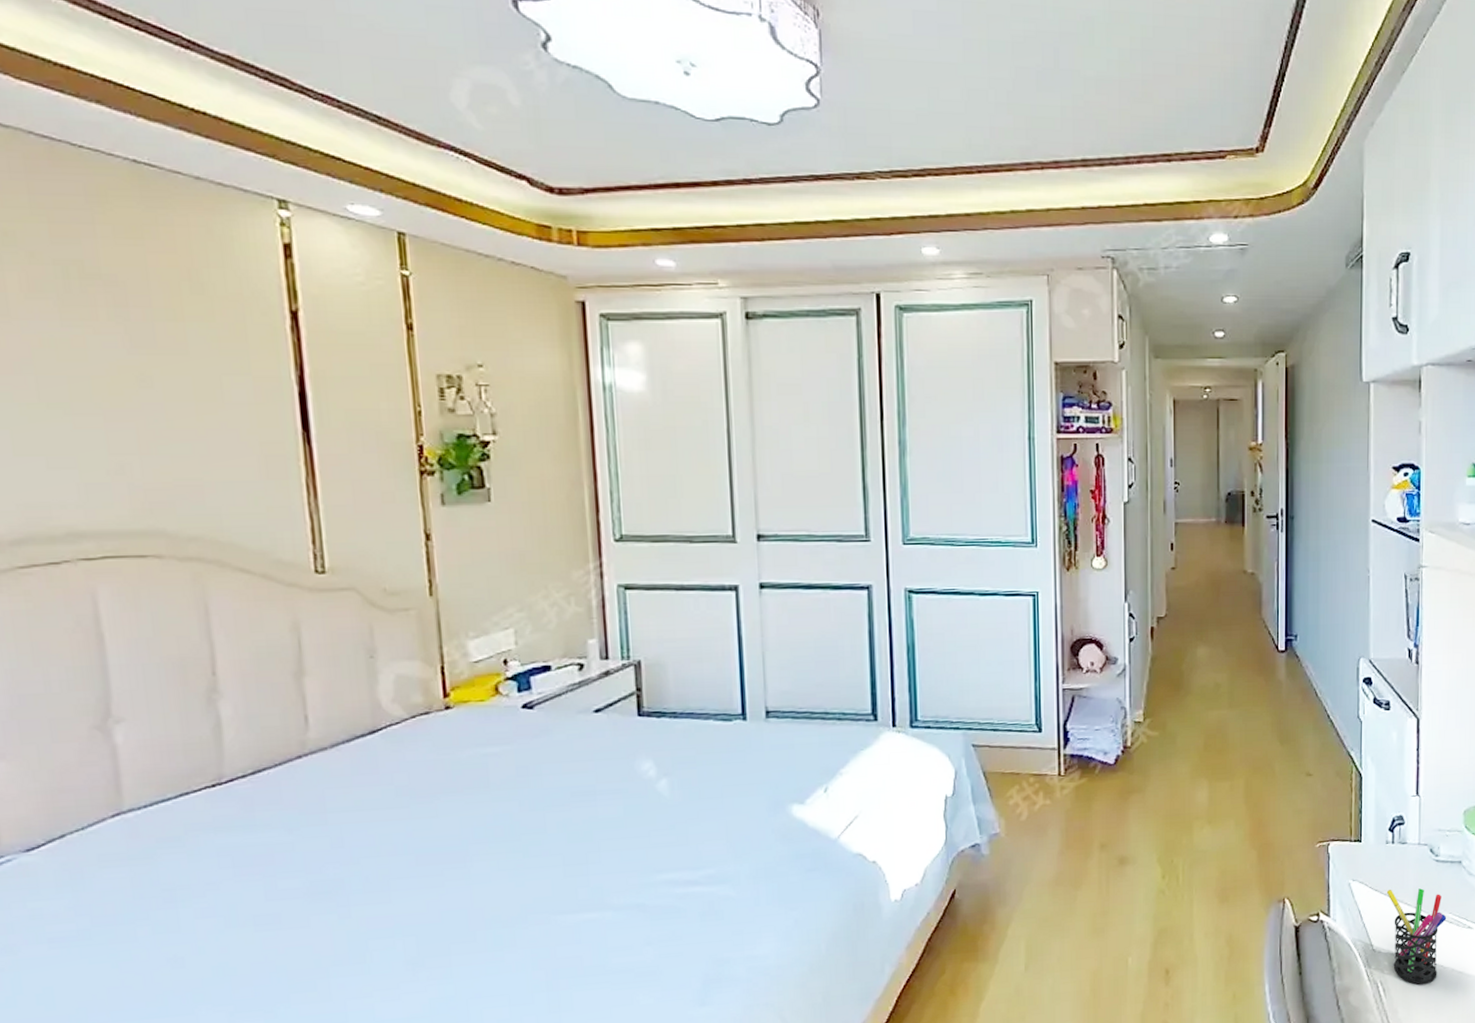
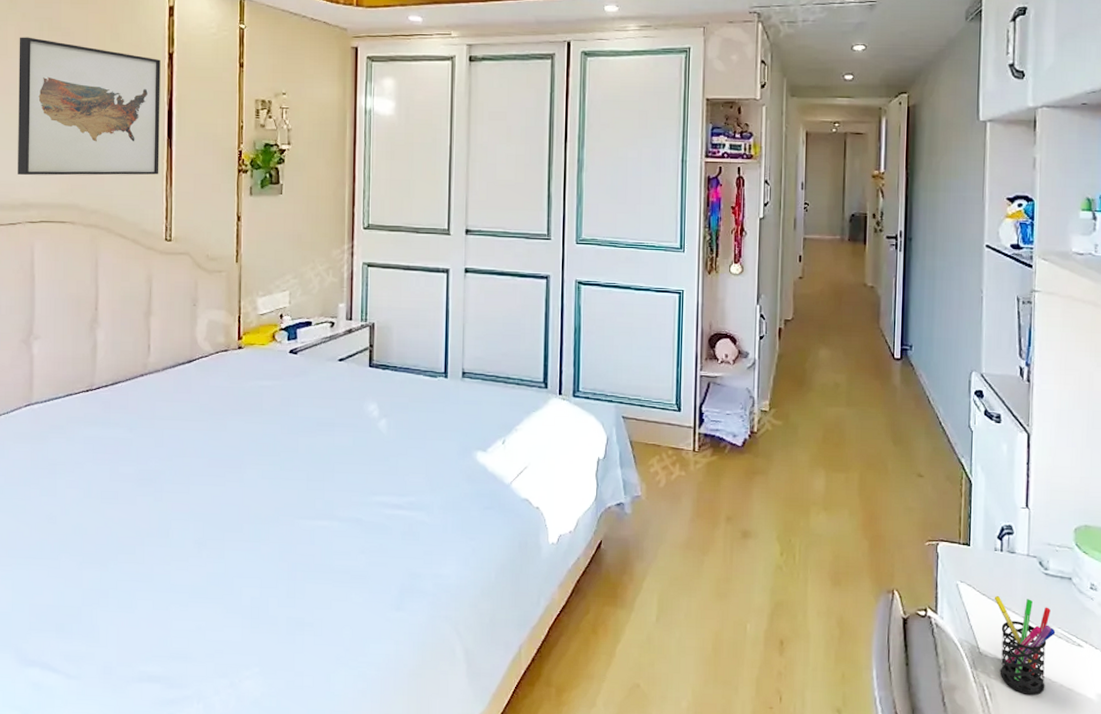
wall art: none [27,288,295,491] -> present [18,37,161,176]

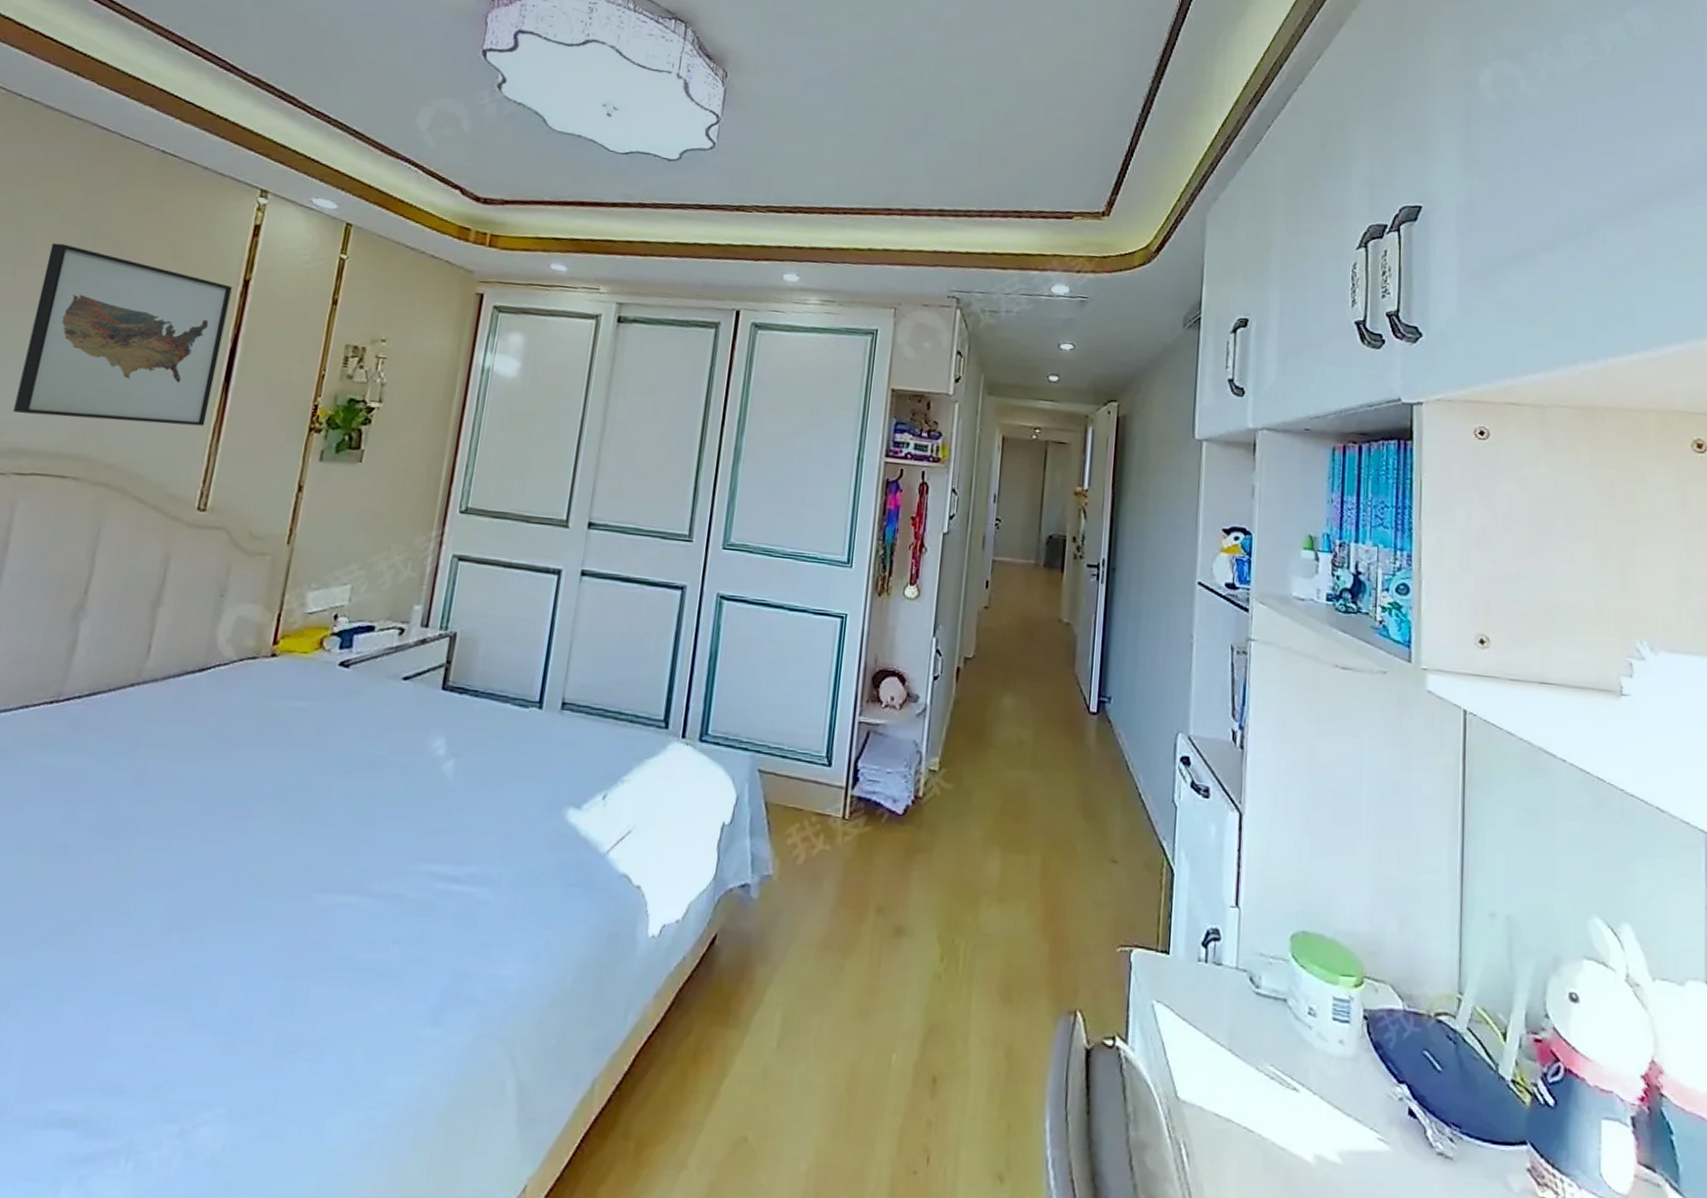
pen holder: present [994,596,1056,695] -> none [1195,1021,1268,1156]

